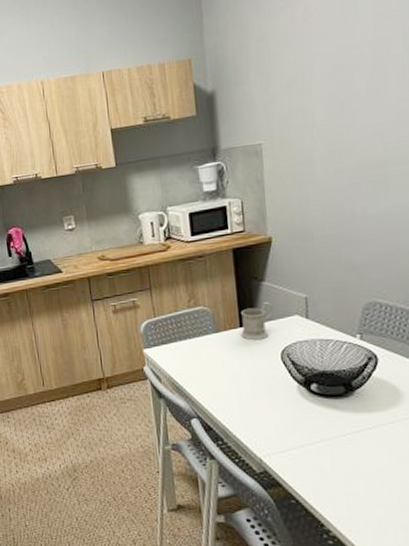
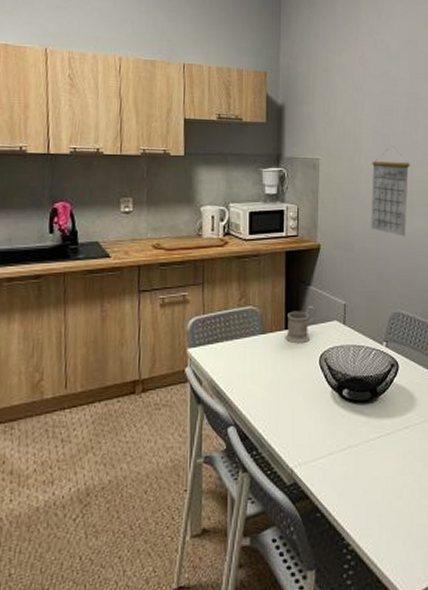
calendar: none [328,111,380,217] -> present [371,146,410,237]

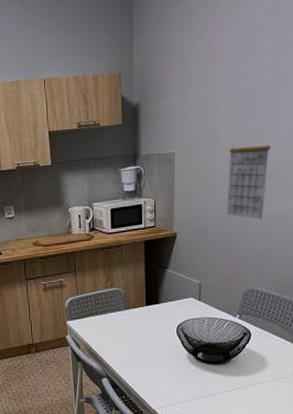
mug: present [285,306,316,344] -> none [146,286,173,317]

